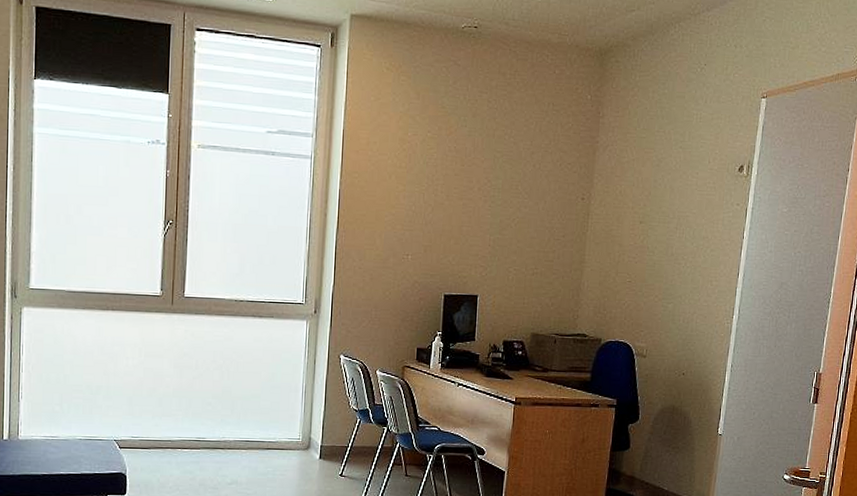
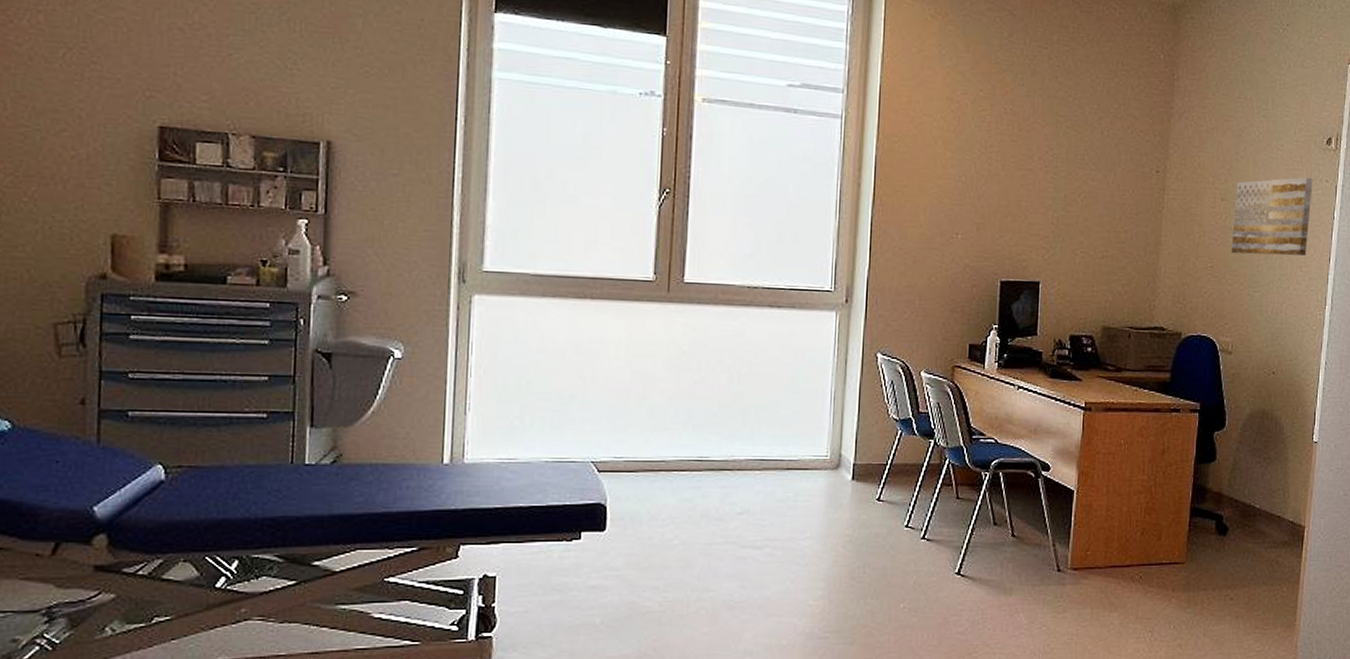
wall art: none [648,201,725,272] -> present [1232,177,1313,256]

